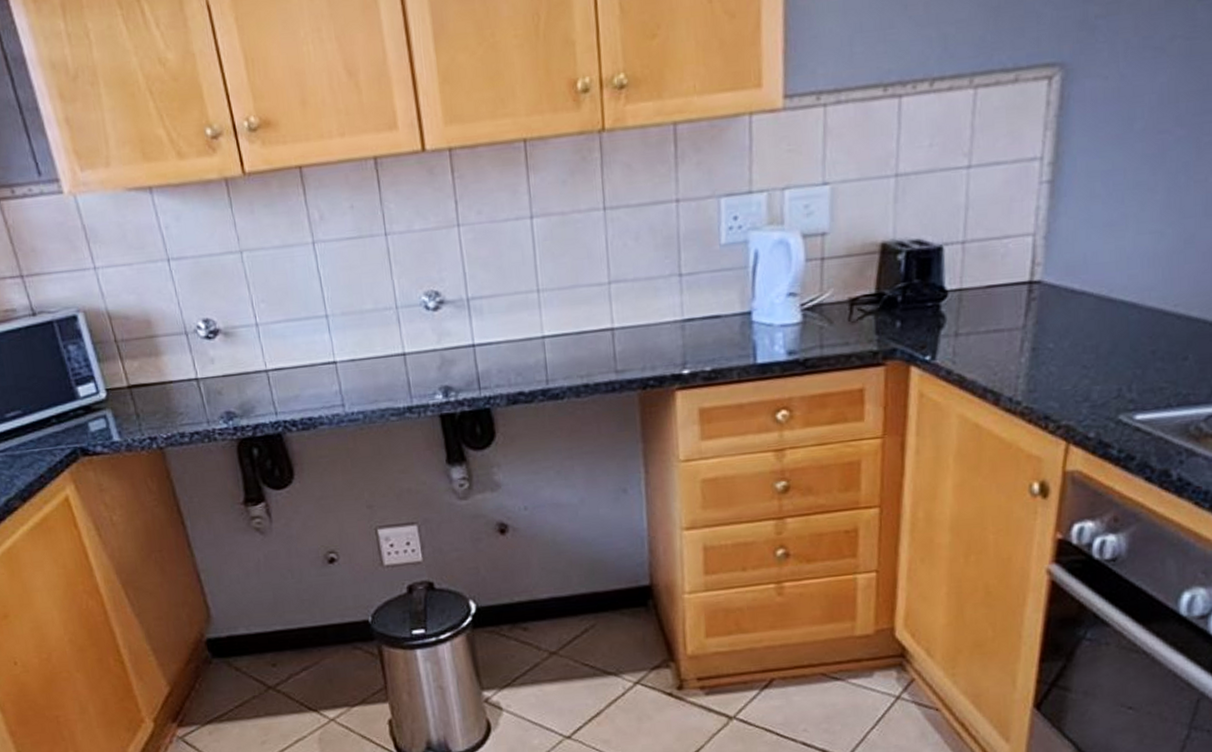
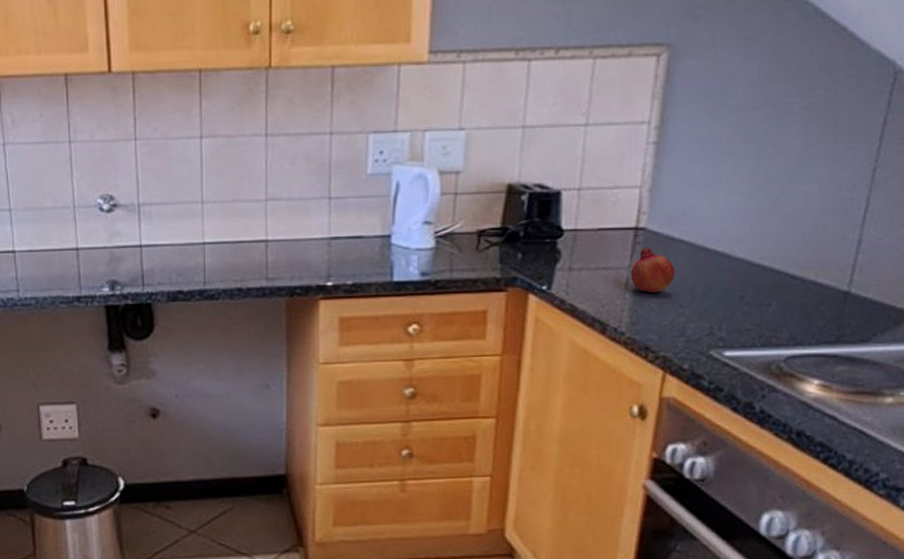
fruit: none [1026,303,1077,355] -> present [631,247,675,294]

